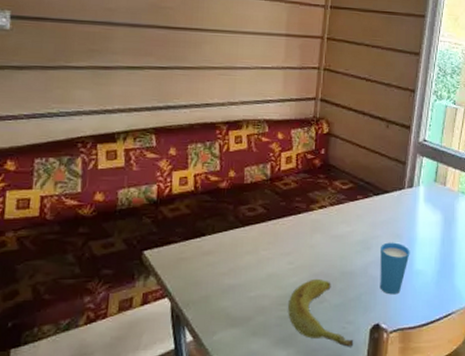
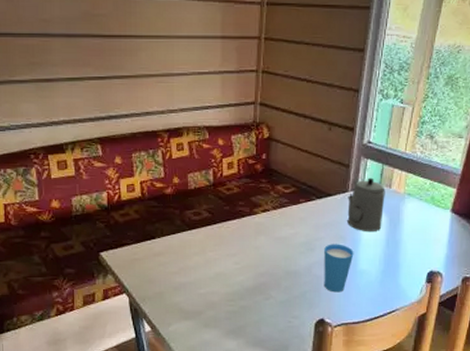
banana: present [288,278,354,347] -> none [237,277,300,339]
teapot: none [403,175,440,231] -> present [347,177,385,232]

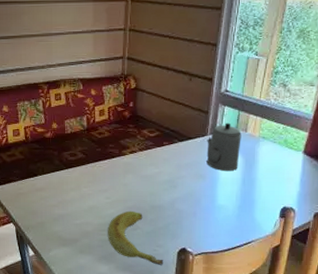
banana: none [237,277,300,339] -> present [108,210,164,265]
cup: present [324,244,354,293] -> none [185,182,213,225]

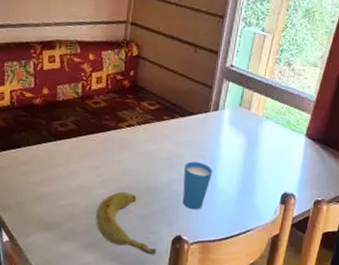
cup: none [185,182,213,225] -> present [182,161,213,210]
teapot: present [206,123,242,172] -> none [208,99,245,152]

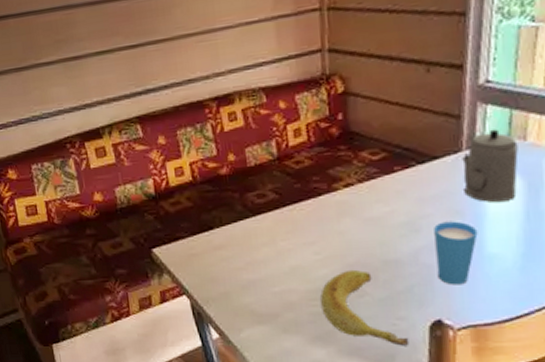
teapot: none [208,99,245,152] -> present [462,129,518,203]

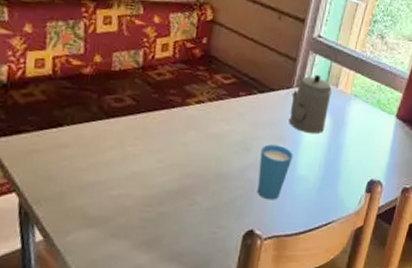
banana: present [320,269,409,346] -> none [153,179,225,253]

